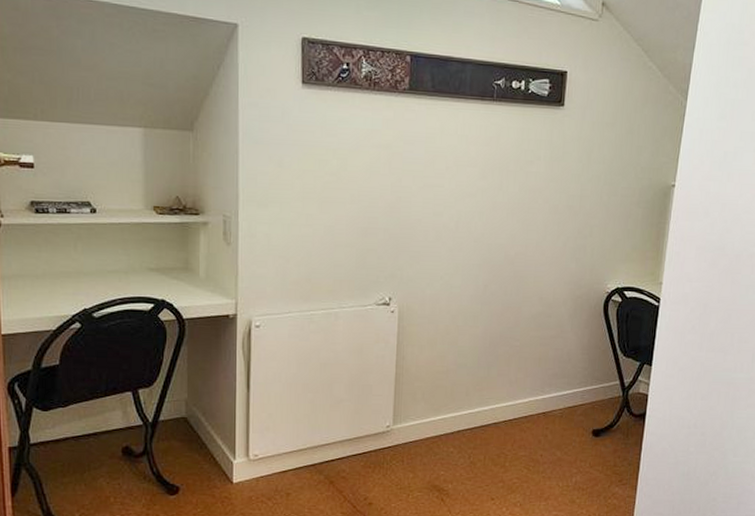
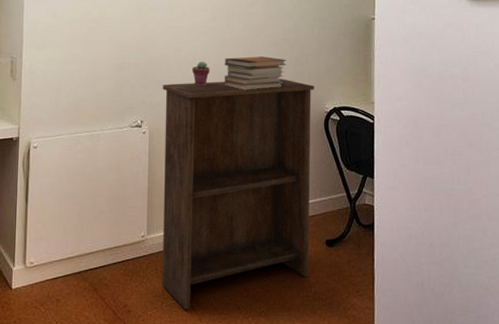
bookshelf: none [408,253,597,502] -> present [162,79,314,310]
potted succulent: none [454,229,475,258] -> present [192,61,210,85]
book stack: none [491,225,567,266] -> present [224,56,287,90]

